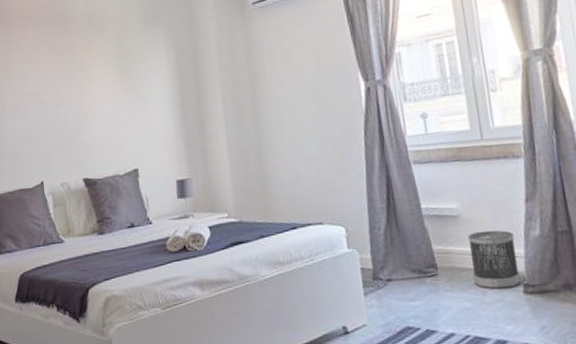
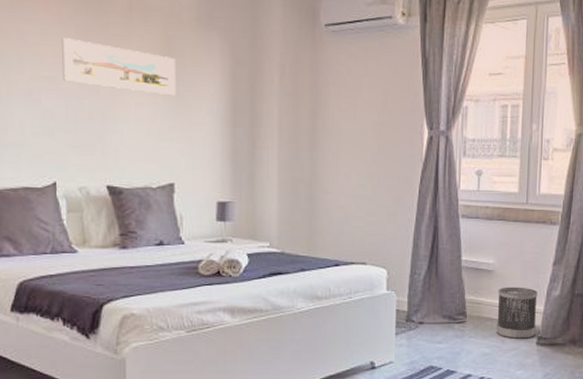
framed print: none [39,57,132,94] -> present [62,38,176,96]

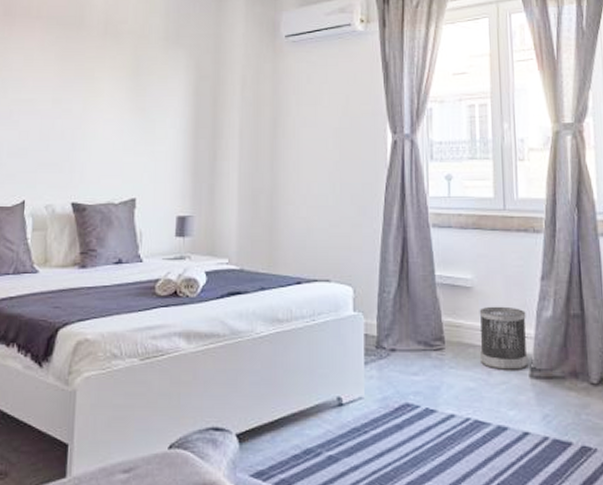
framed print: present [62,38,176,96] -> none [40,63,143,112]

